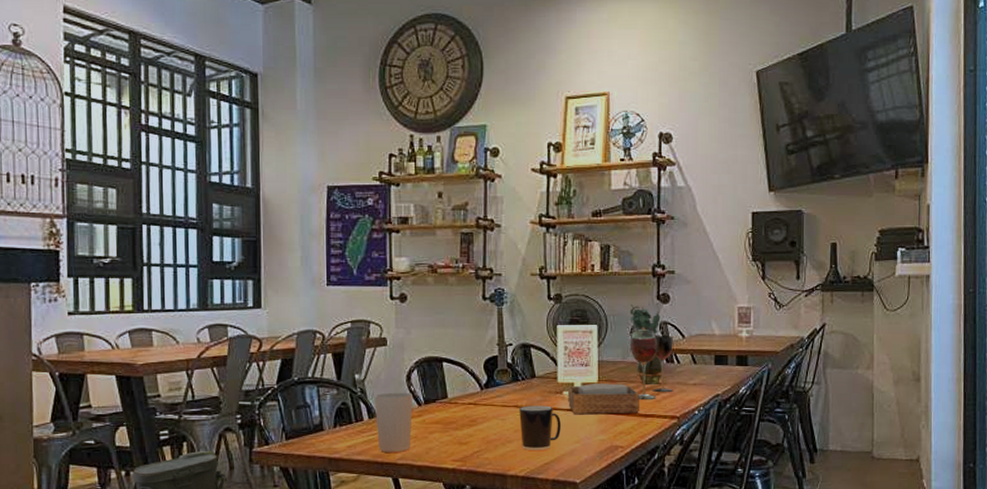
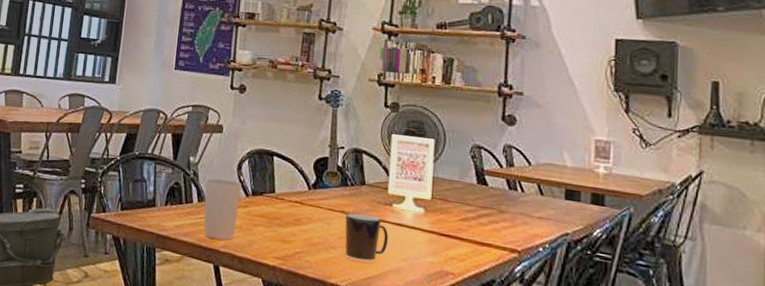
books: none [539,238,586,264] -> present [378,45,427,76]
napkin holder: present [567,383,639,415] -> none [397,199,476,241]
wineglass: present [629,327,658,399] -> none [468,147,500,227]
vase: present [630,305,662,384] -> none [470,122,505,212]
wineglass: present [653,336,673,392] -> none [492,159,518,222]

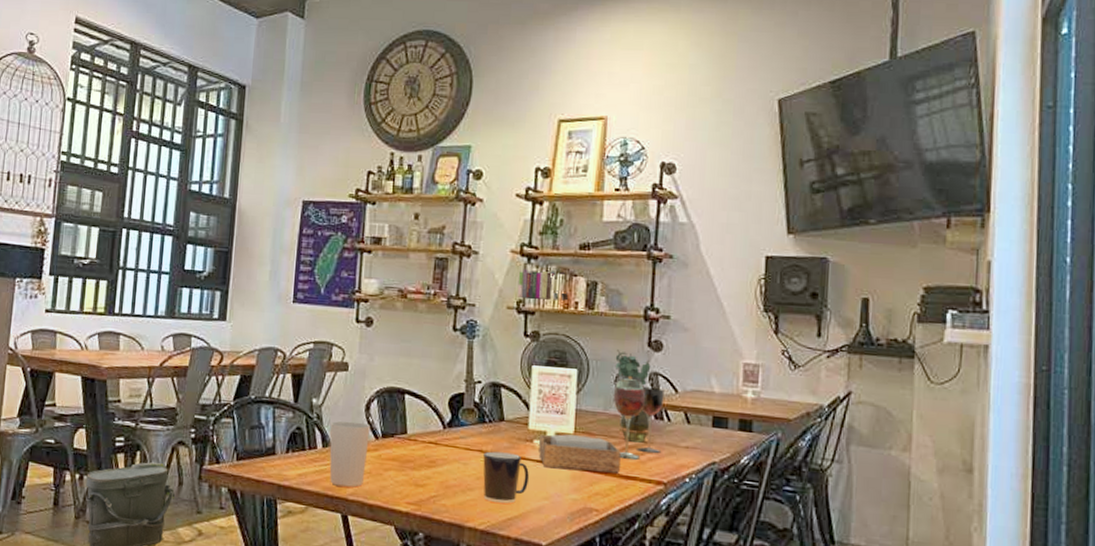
napkin holder: none [397,199,476,241] -> present [538,434,621,475]
wineglass: none [468,147,500,227] -> present [612,375,646,460]
vase: none [470,122,505,212] -> present [615,350,651,443]
wineglass: none [492,159,518,222] -> present [637,387,664,453]

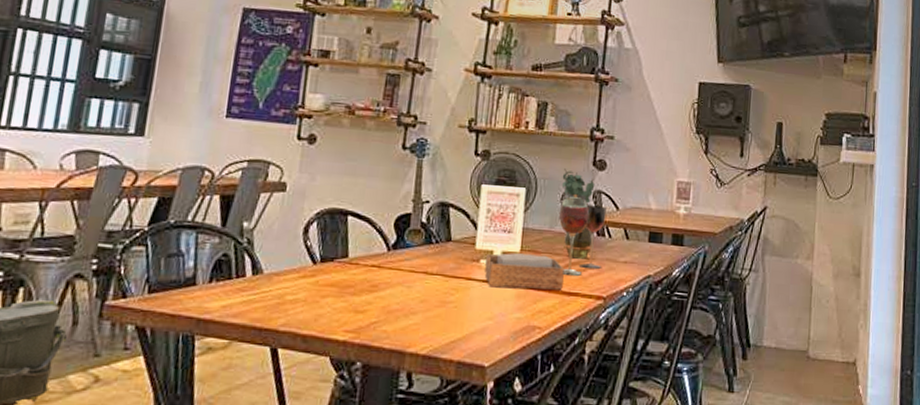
cup: present [329,421,370,488] -> none [259,245,308,317]
mug: present [483,451,529,505] -> none [427,273,474,327]
books: present [517,269,569,301] -> none [469,87,520,120]

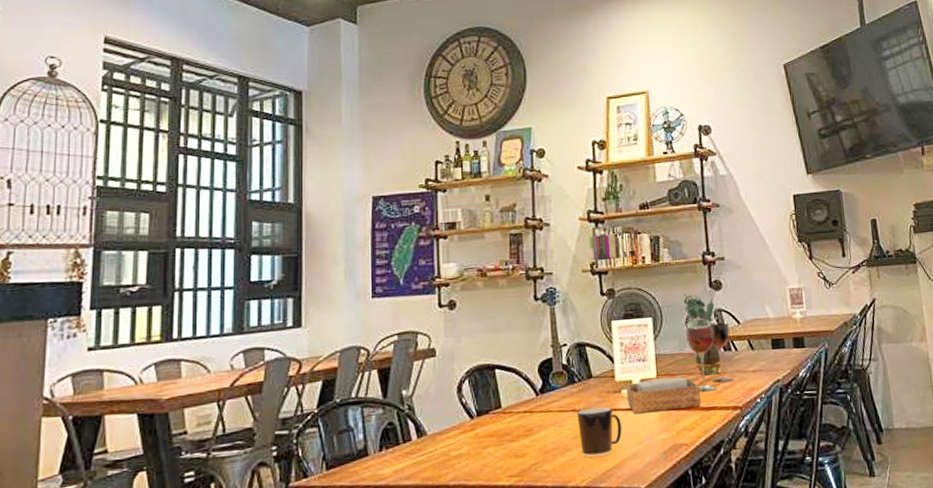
mug: none [427,273,474,327] -> present [577,406,622,459]
books: none [469,87,520,120] -> present [588,231,636,260]

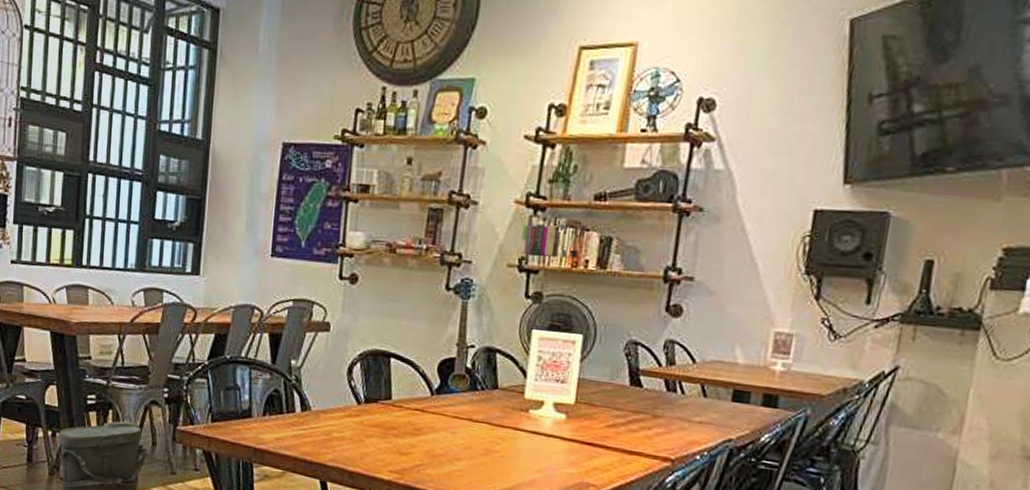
mug: present [577,406,622,459] -> none [471,420,522,476]
napkin holder: present [625,376,701,414] -> none [534,404,626,449]
vase: present [683,294,721,375] -> none [625,314,667,416]
wineglass: present [685,315,716,392] -> none [620,343,659,434]
wineglass: present [711,323,733,382] -> none [644,356,680,428]

